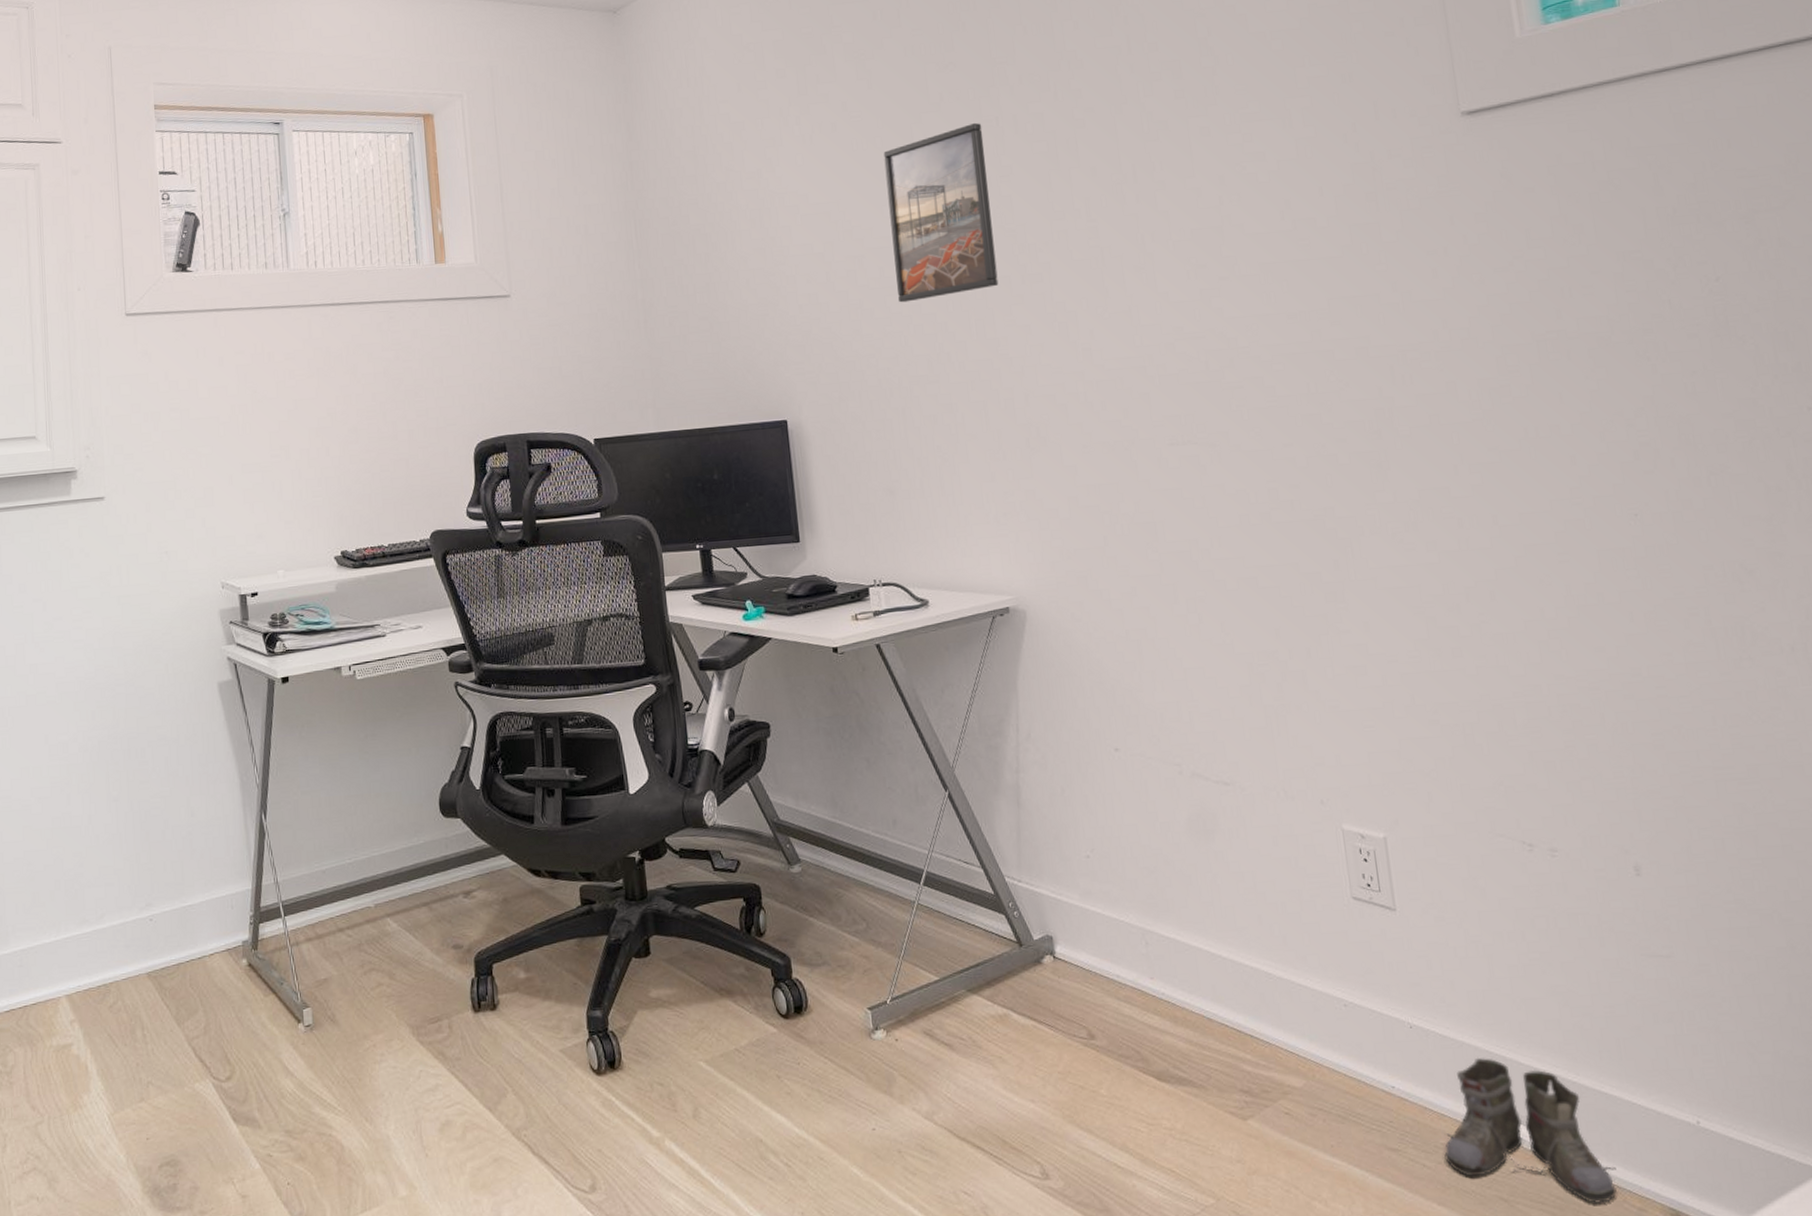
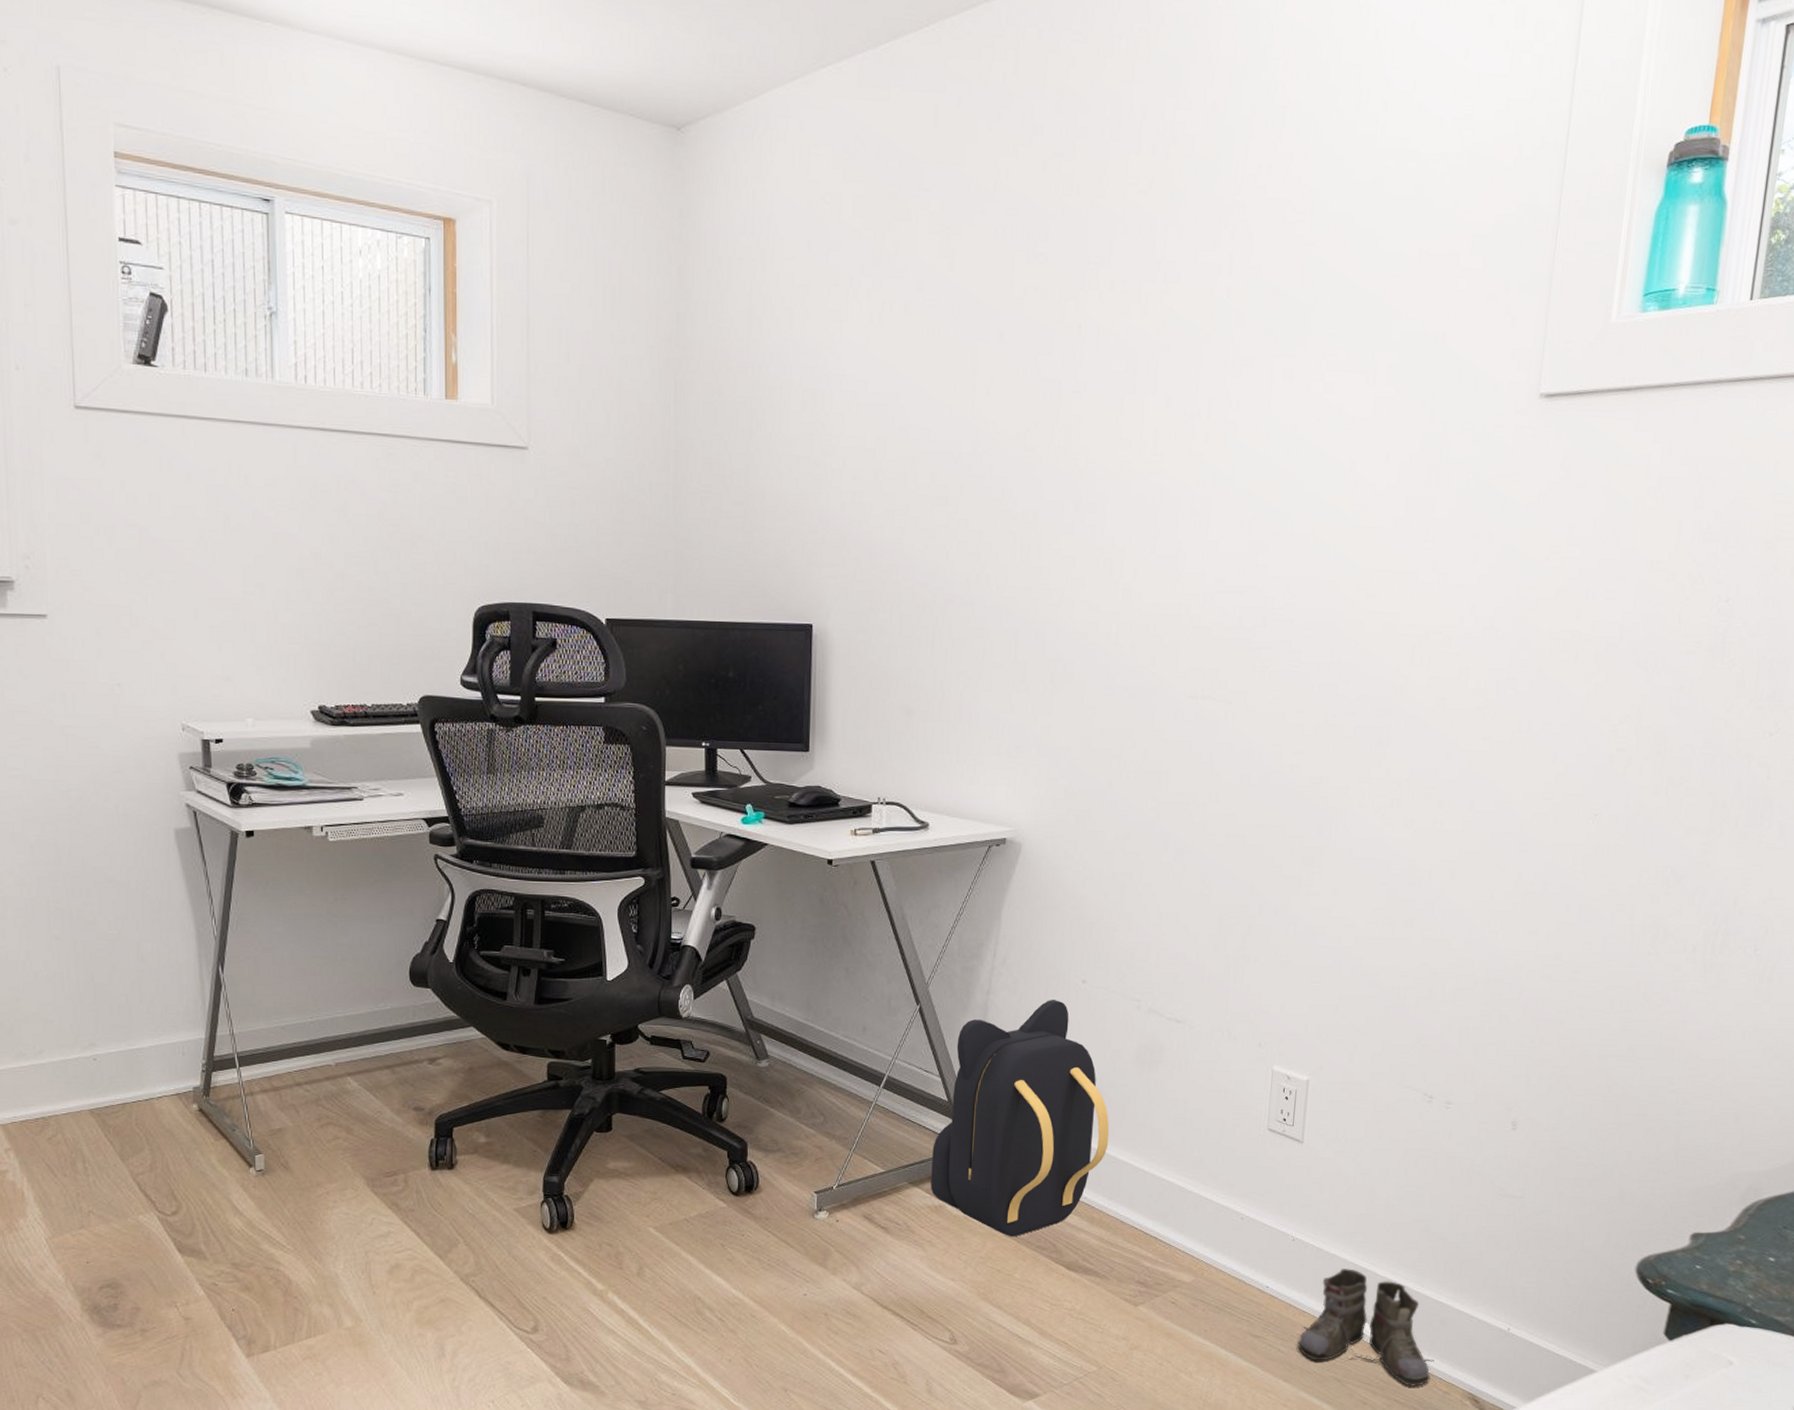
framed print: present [883,122,999,303] -> none [946,326,1063,516]
backpack: none [986,771,1177,1046] -> present [930,999,1110,1237]

